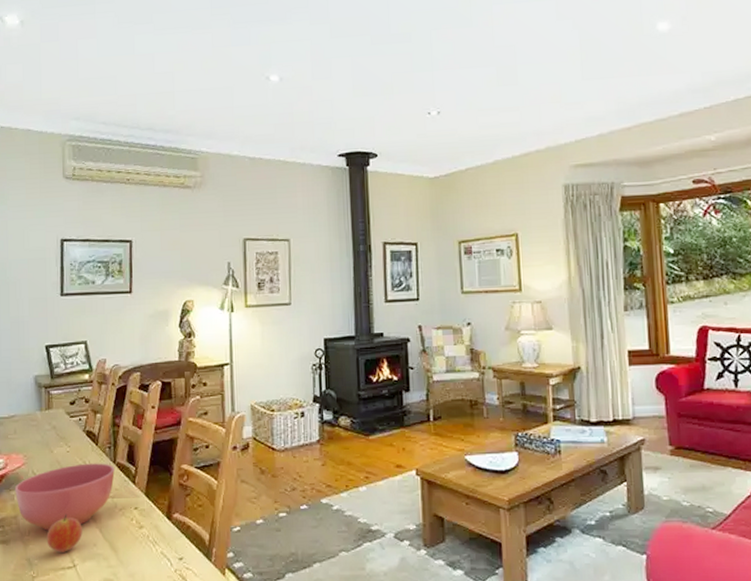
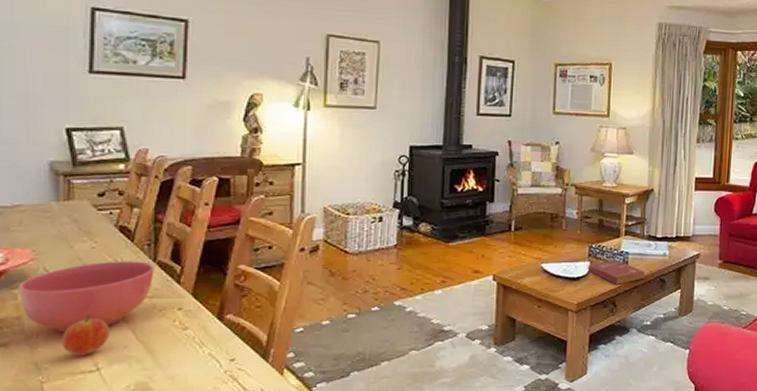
book: none [516,449,582,478] -> present [588,260,645,285]

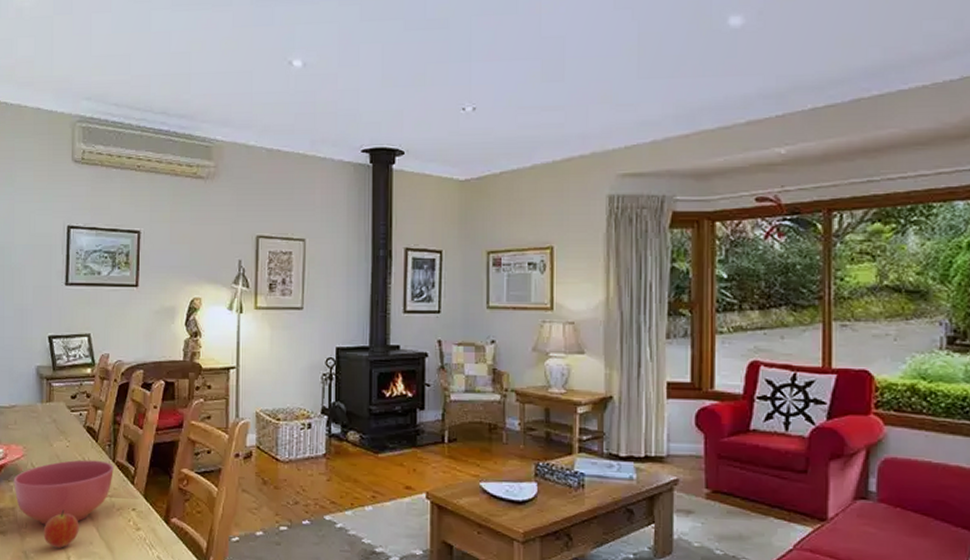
book: present [588,260,645,285] -> none [535,482,606,513]

